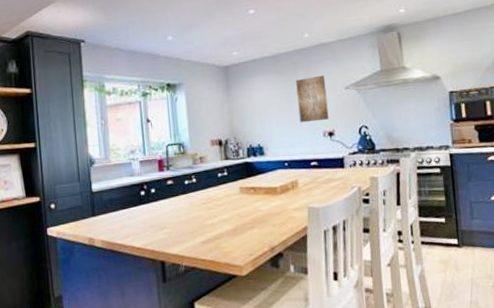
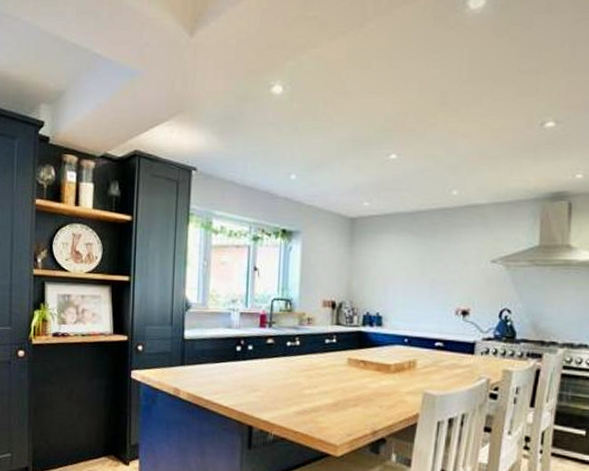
wall art: present [296,75,329,123] -> none [430,242,469,296]

